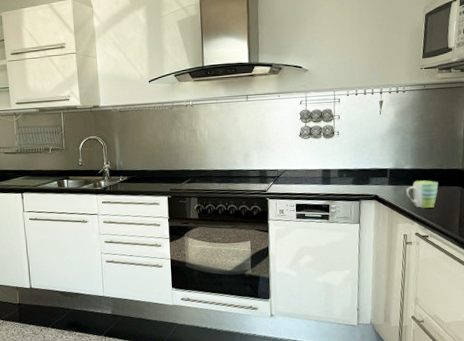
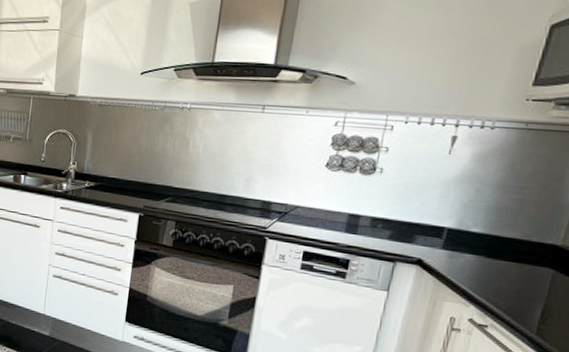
mug: present [405,180,439,208] -> none [465,250,519,290]

